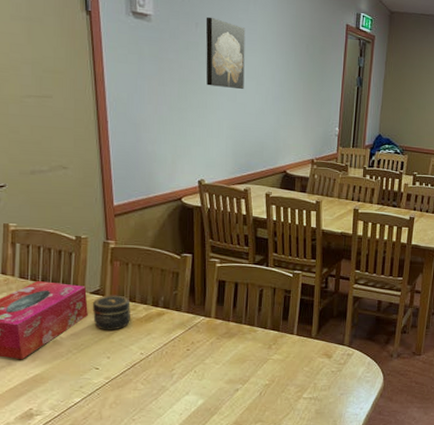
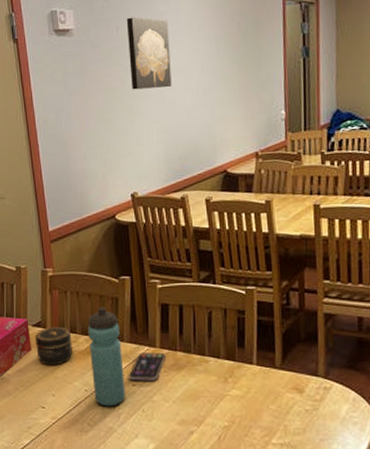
water bottle: none [147,279,180,368] -> present [87,306,125,407]
smartphone: none [183,321,220,346] -> present [128,351,166,381]

